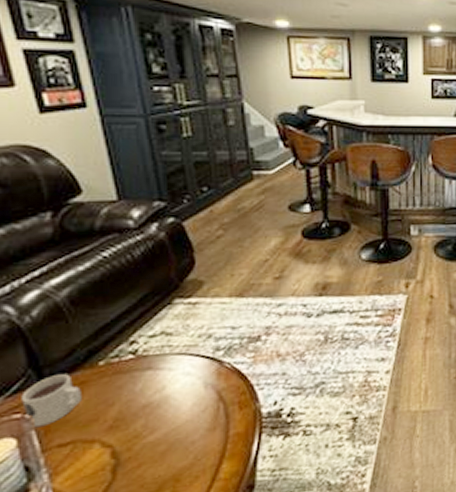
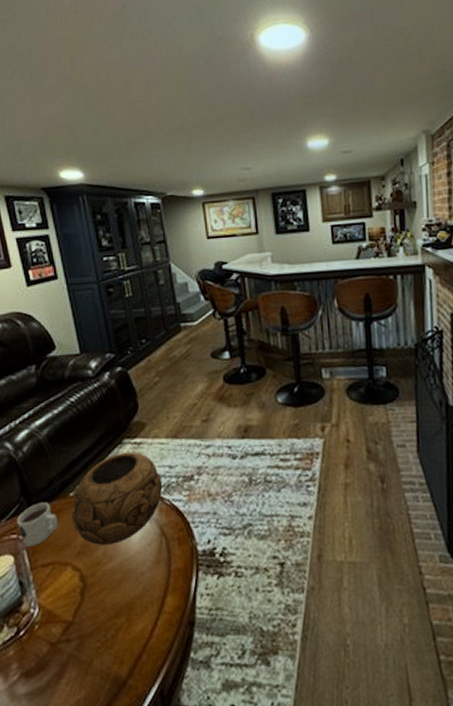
decorative bowl: none [100,313,223,417] -> present [71,452,163,545]

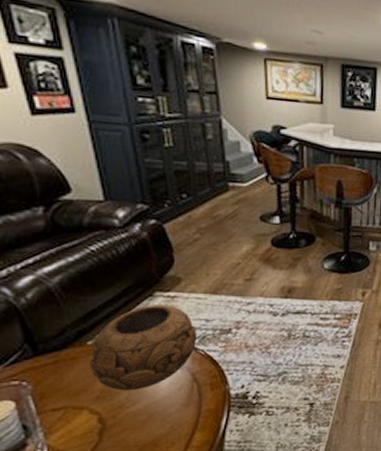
mug: present [17,502,58,548] -> none [19,350,72,394]

